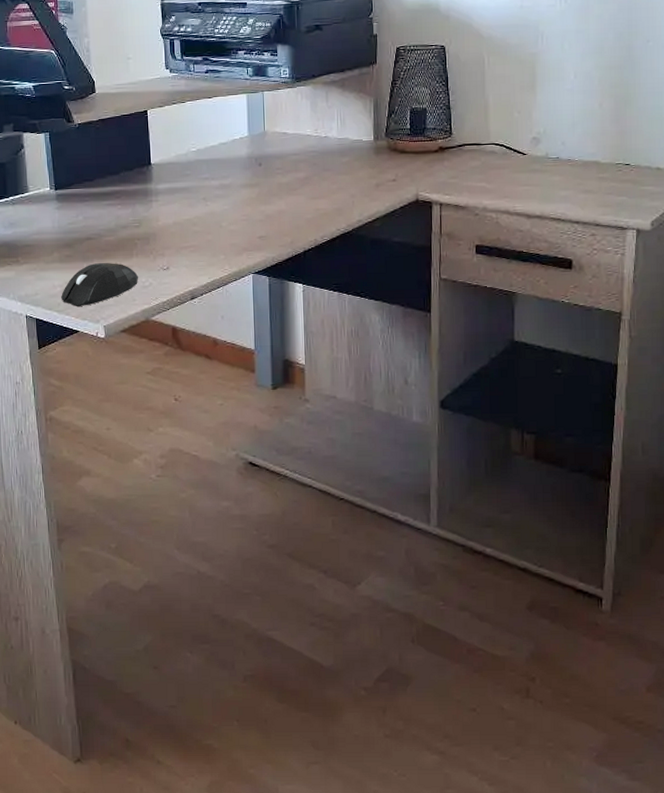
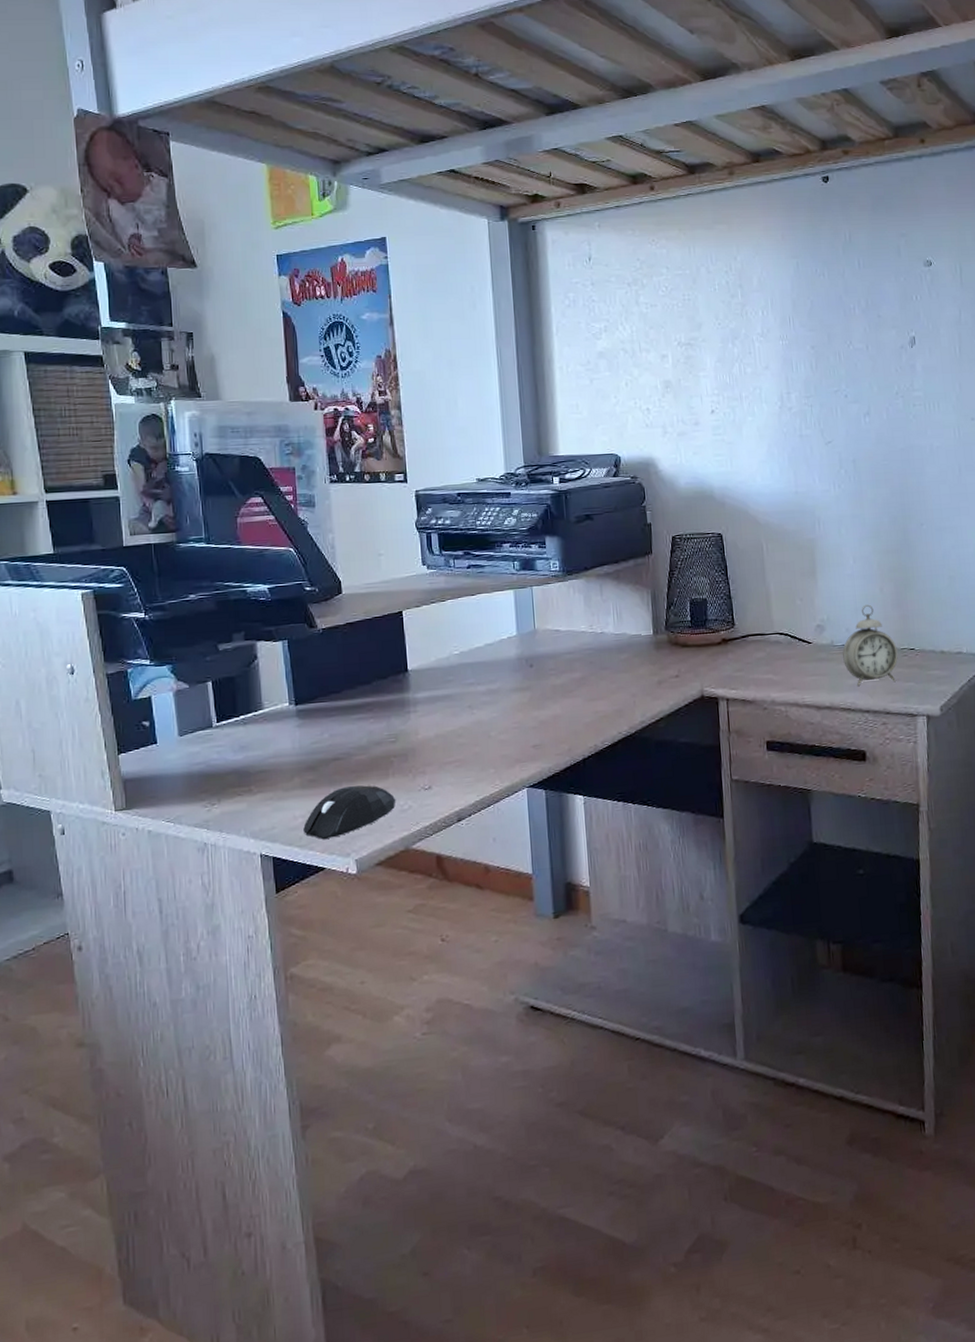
alarm clock: none [557,119,612,197] -> present [842,604,898,686]

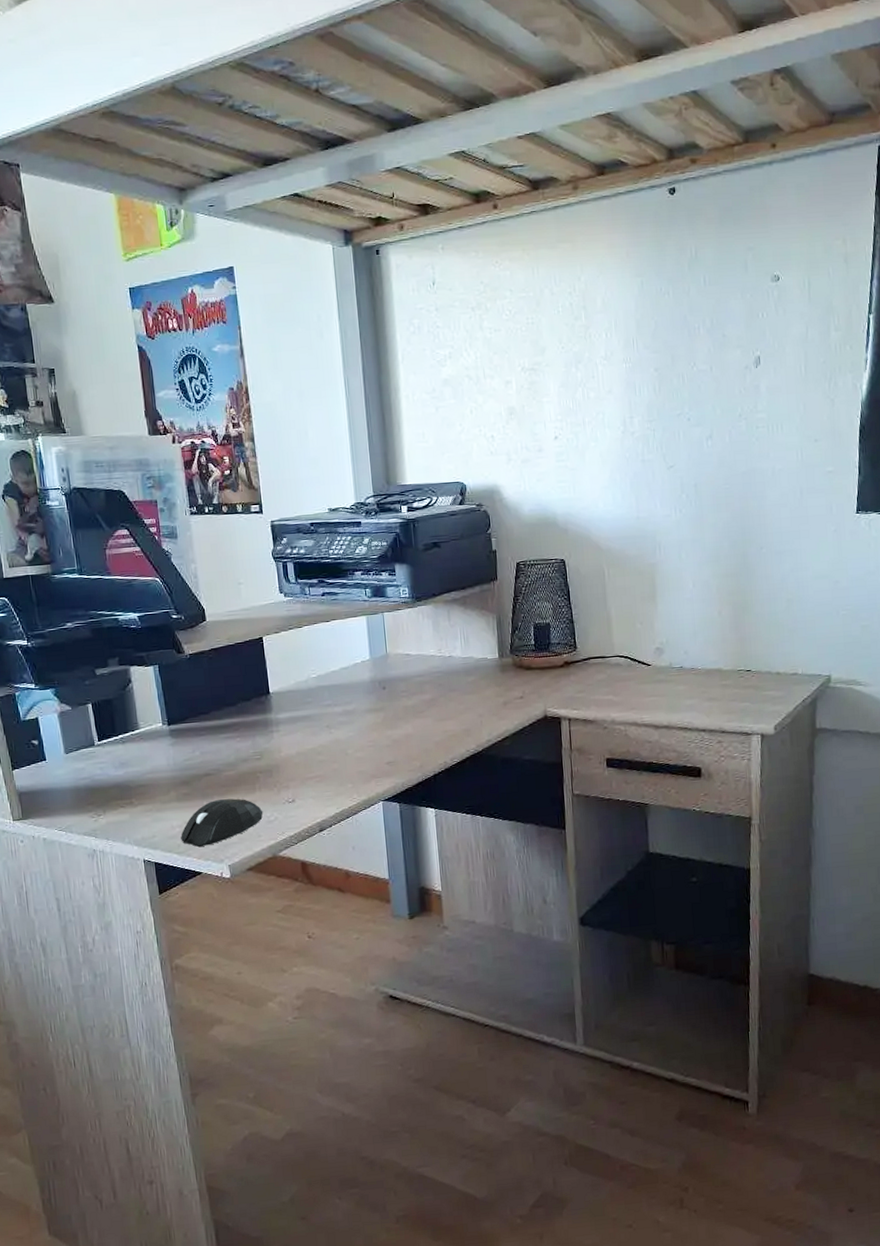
alarm clock: present [842,604,898,686] -> none [681,627,735,706]

